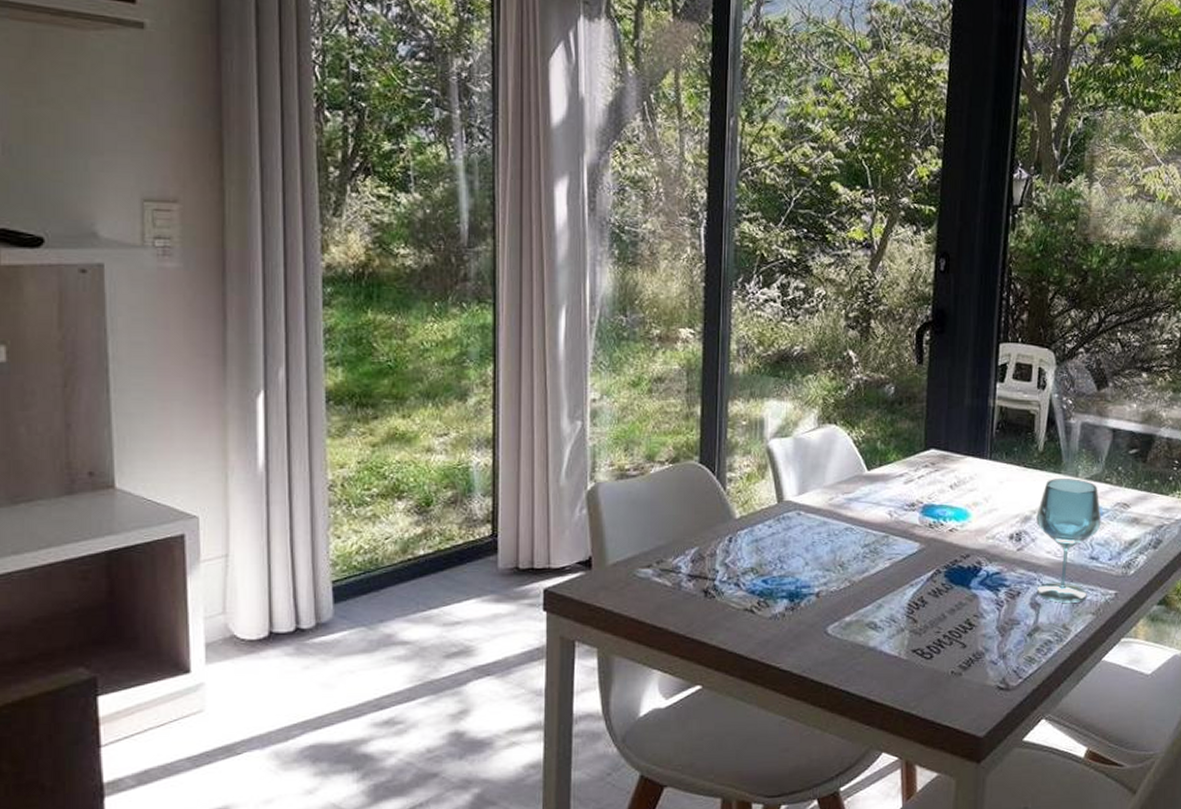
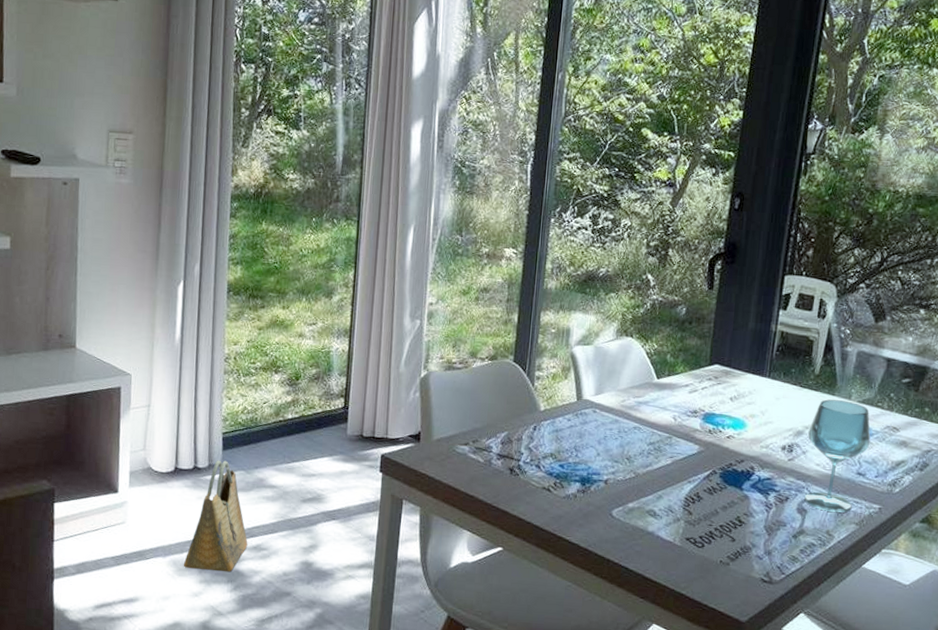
grocery bag: none [289,616,377,759] -> present [183,460,248,572]

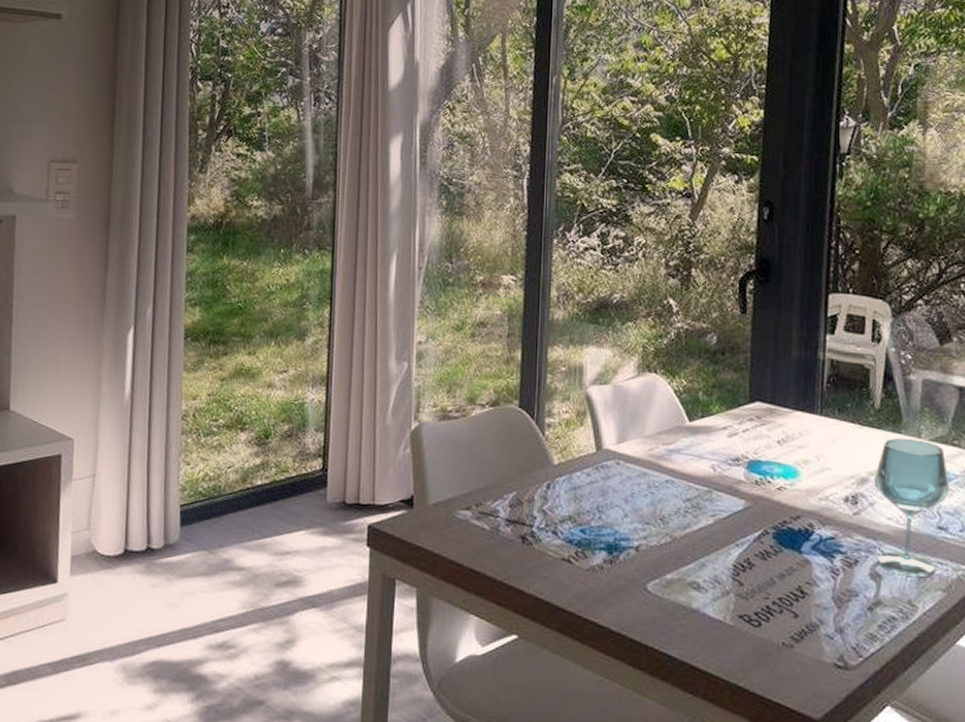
grocery bag: present [183,460,248,572] -> none [134,538,212,678]

